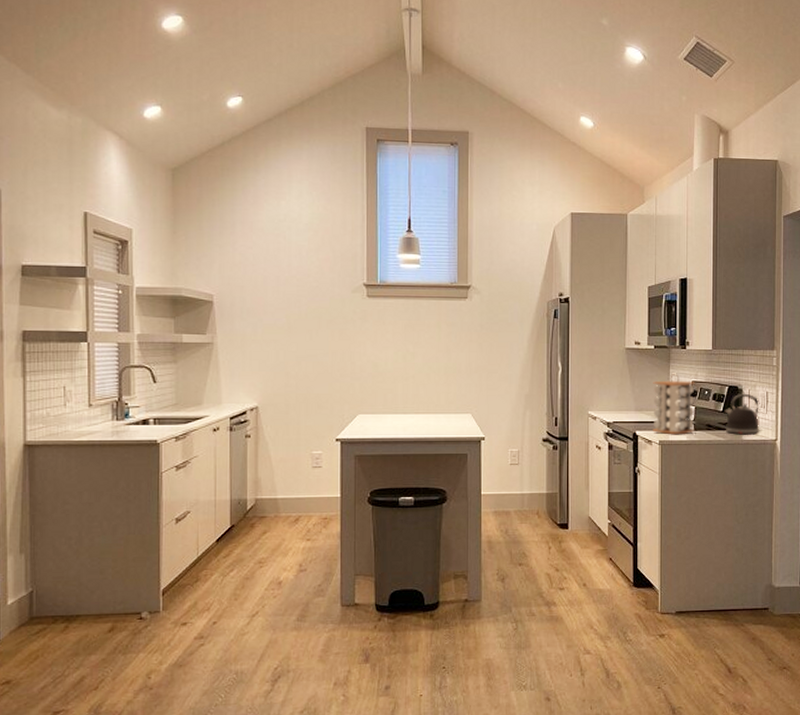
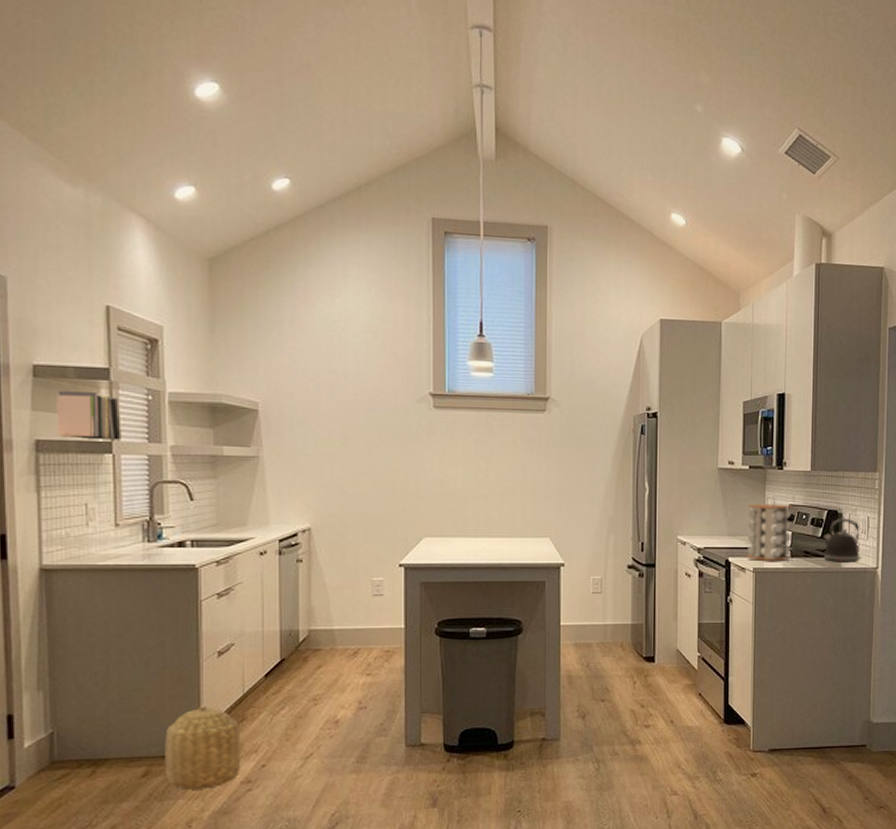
books: none [40,287,96,330] -> present [56,391,122,440]
basket: none [128,567,195,644] -> present [165,705,241,790]

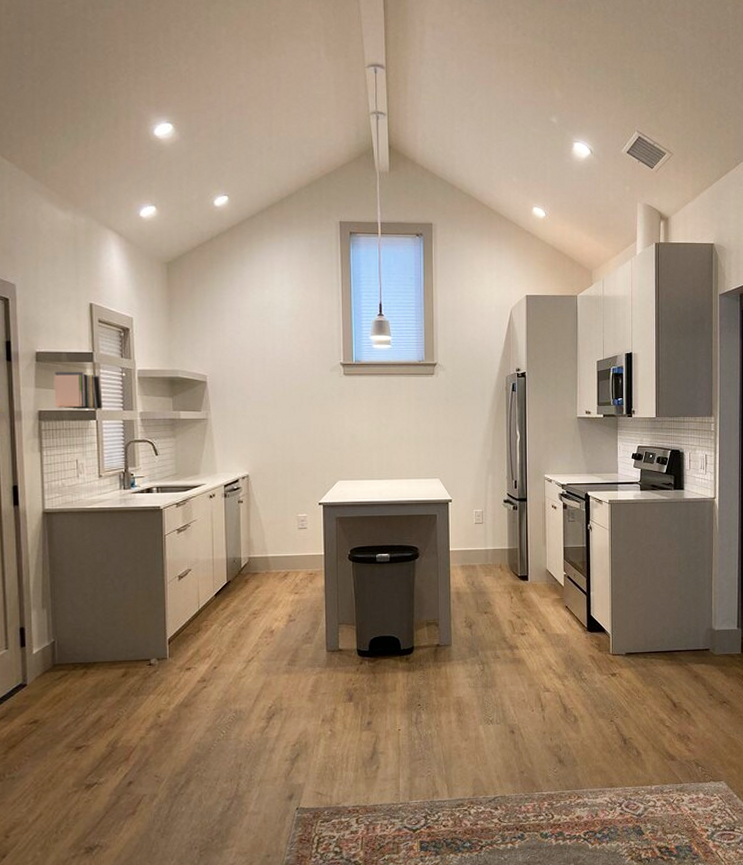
basket: present [165,705,241,790] -> none [139,619,198,687]
spice rack: present [746,495,792,562] -> none [602,439,641,495]
kettle: present [823,518,862,564] -> none [668,456,701,495]

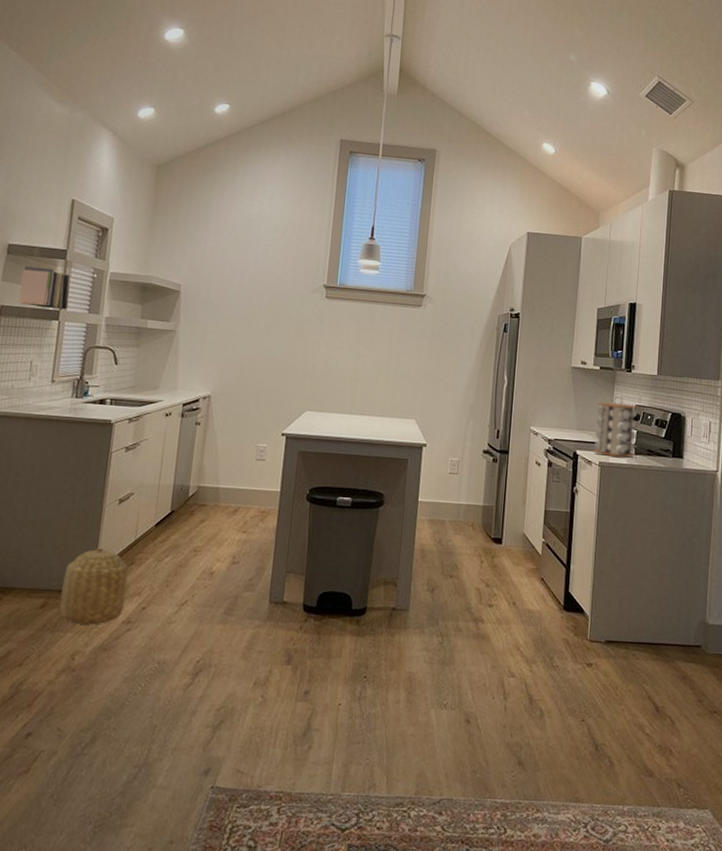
basket: none [139,619,198,687] -> present [60,547,128,625]
spice rack: none [602,439,641,495] -> present [593,395,639,458]

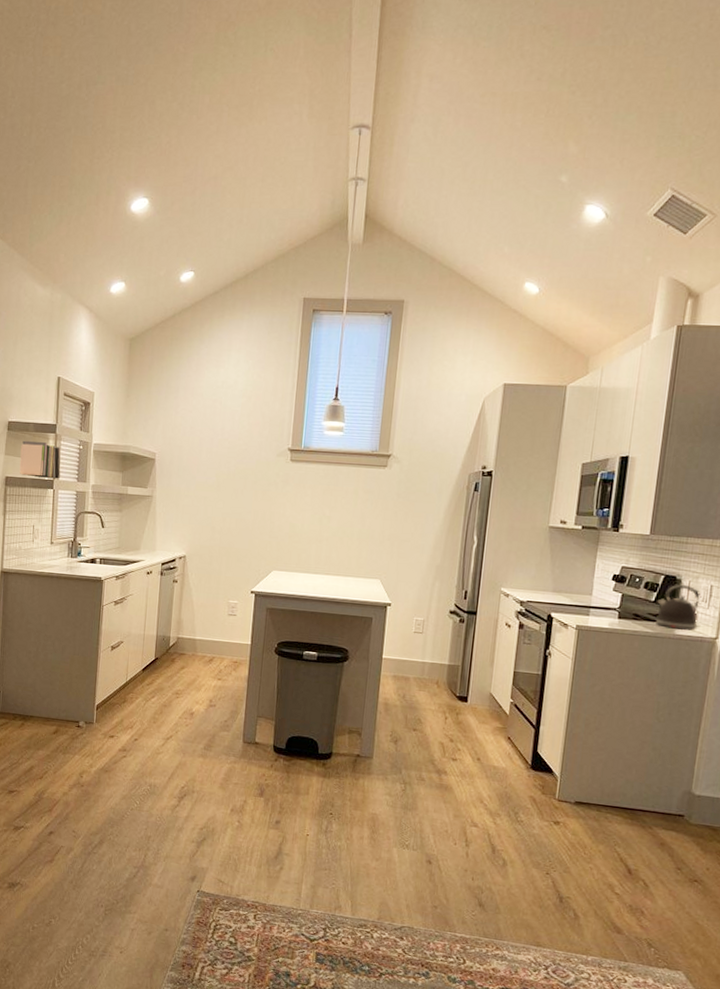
basket: present [60,547,128,625] -> none [69,686,122,751]
spice rack: present [593,395,639,458] -> none [570,556,625,622]
kettle: none [667,421,703,465] -> present [656,584,702,631]

